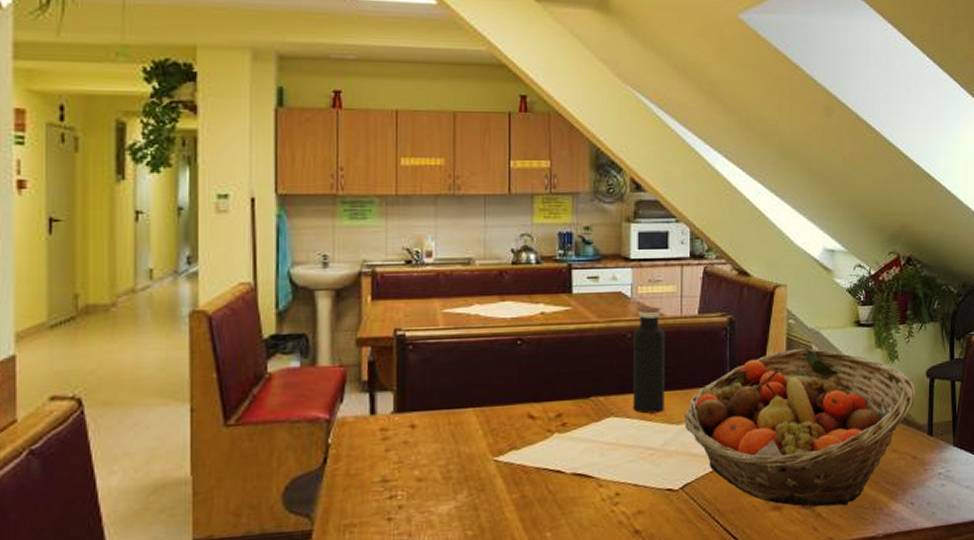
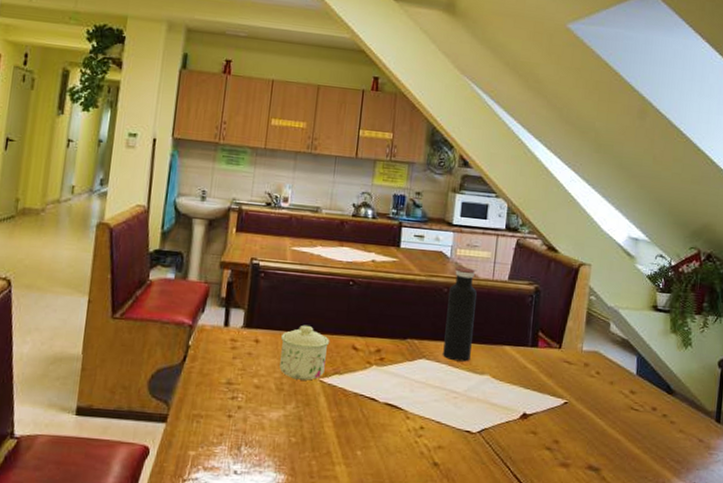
sugar bowl: none [441,398,500,464] -> present [279,325,329,381]
fruit basket: present [684,348,917,507] -> none [487,323,708,475]

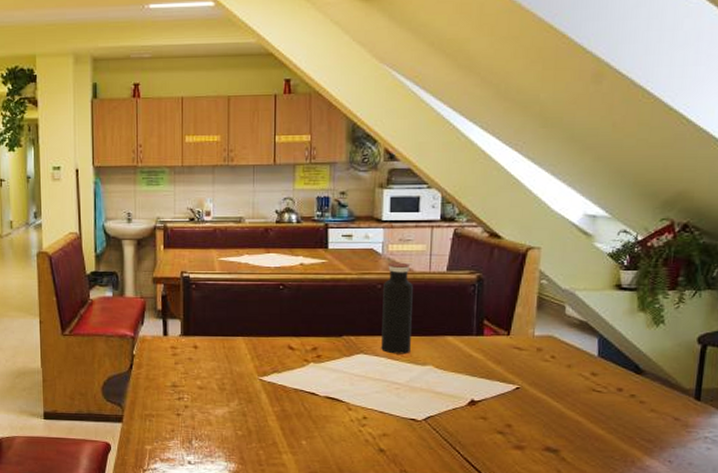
sugar bowl: present [279,325,329,381] -> none [217,329,265,380]

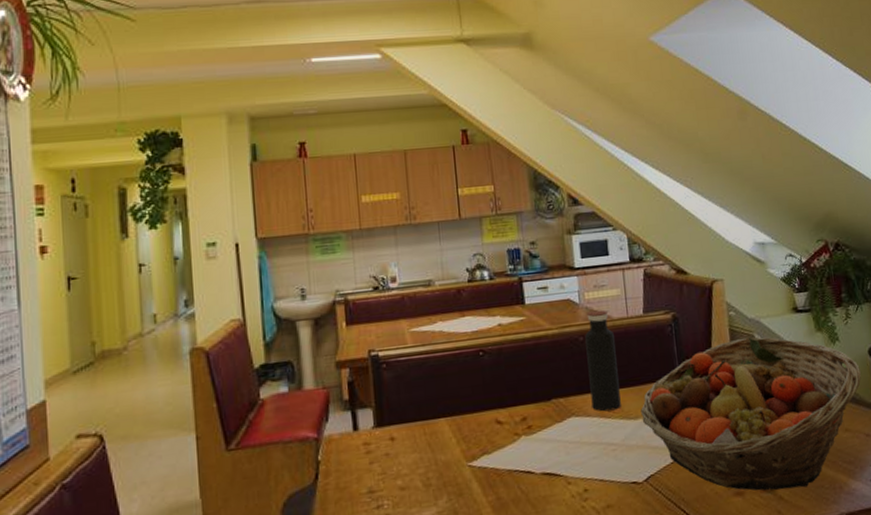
fruit basket: none [429,307,684,455] -> present [641,337,862,491]

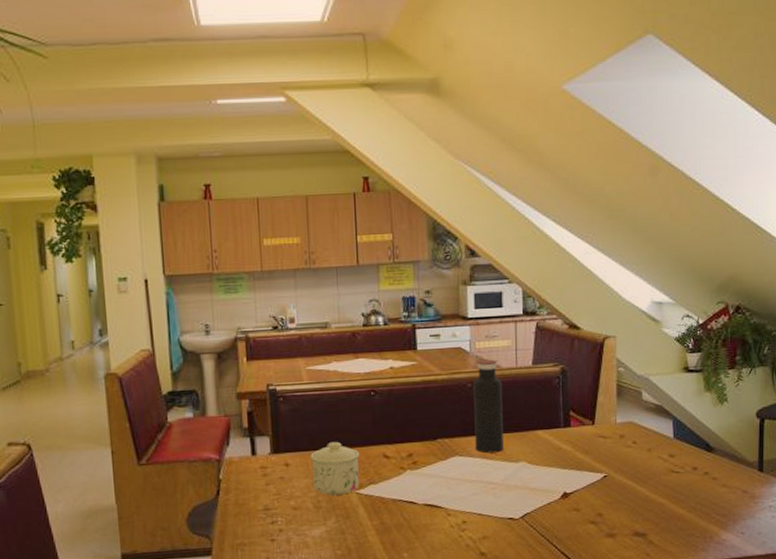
sugar bowl: none [417,409,471,471] -> present [309,441,359,496]
fruit basket: present [641,337,862,491] -> none [522,393,747,535]

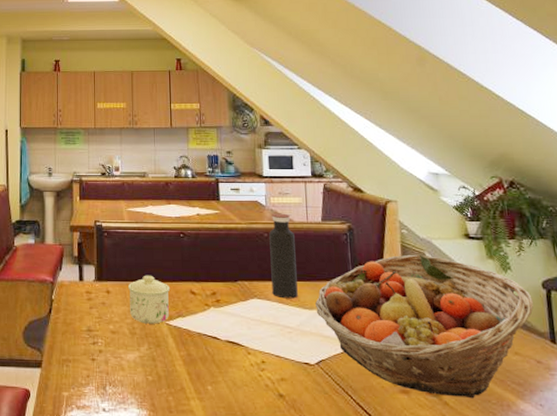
fruit basket: none [522,393,747,535] -> present [315,254,534,399]

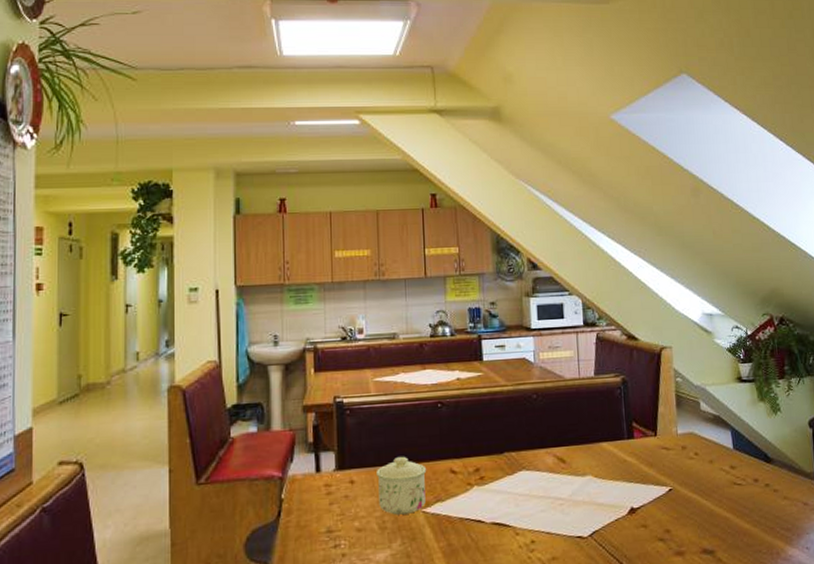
water bottle: present [269,213,298,299] -> none [538,370,570,467]
fruit basket: present [315,254,534,399] -> none [588,403,802,552]

